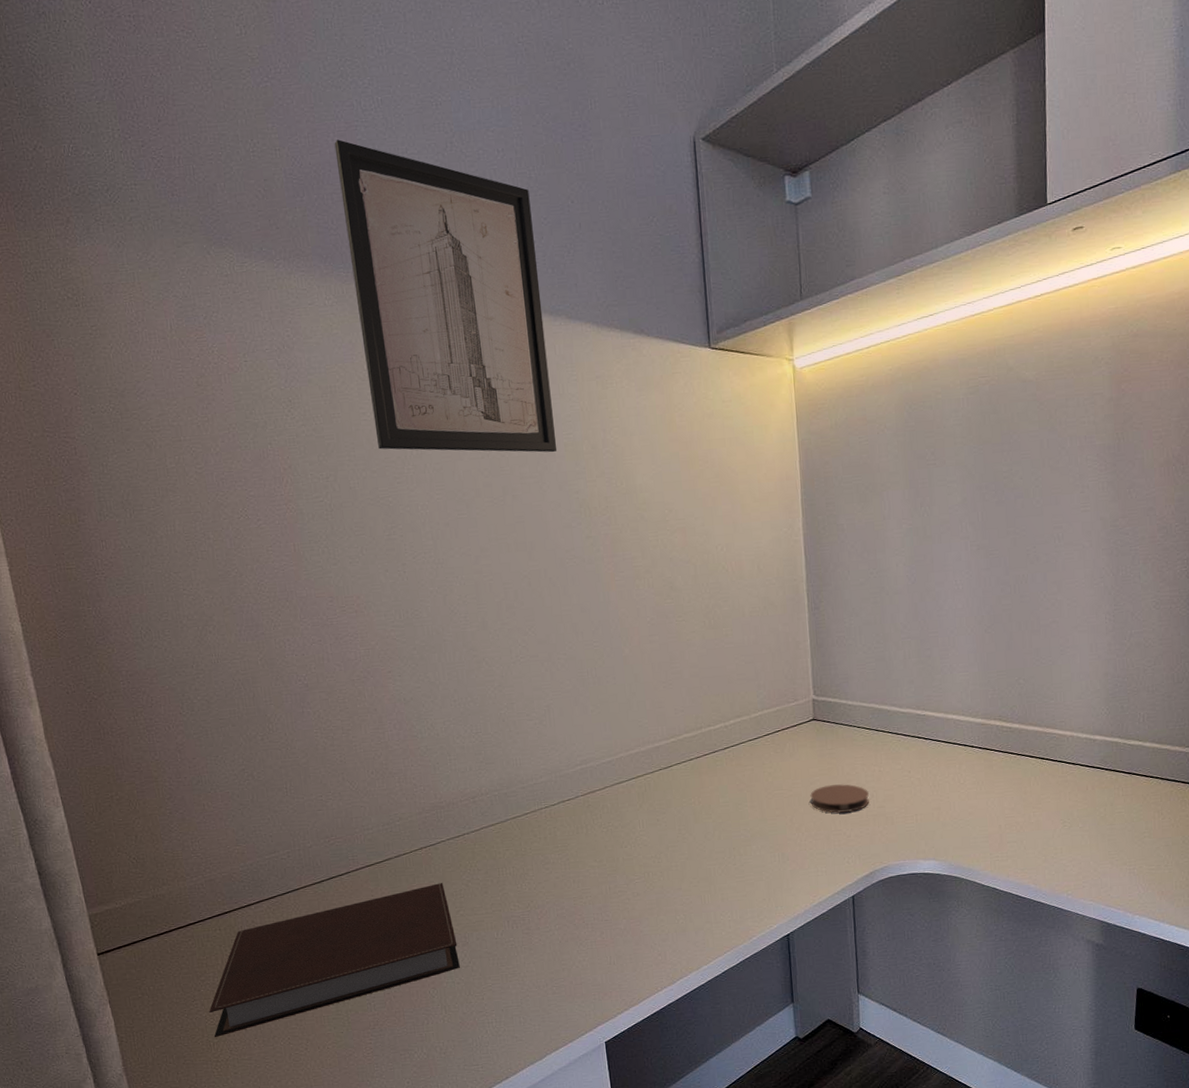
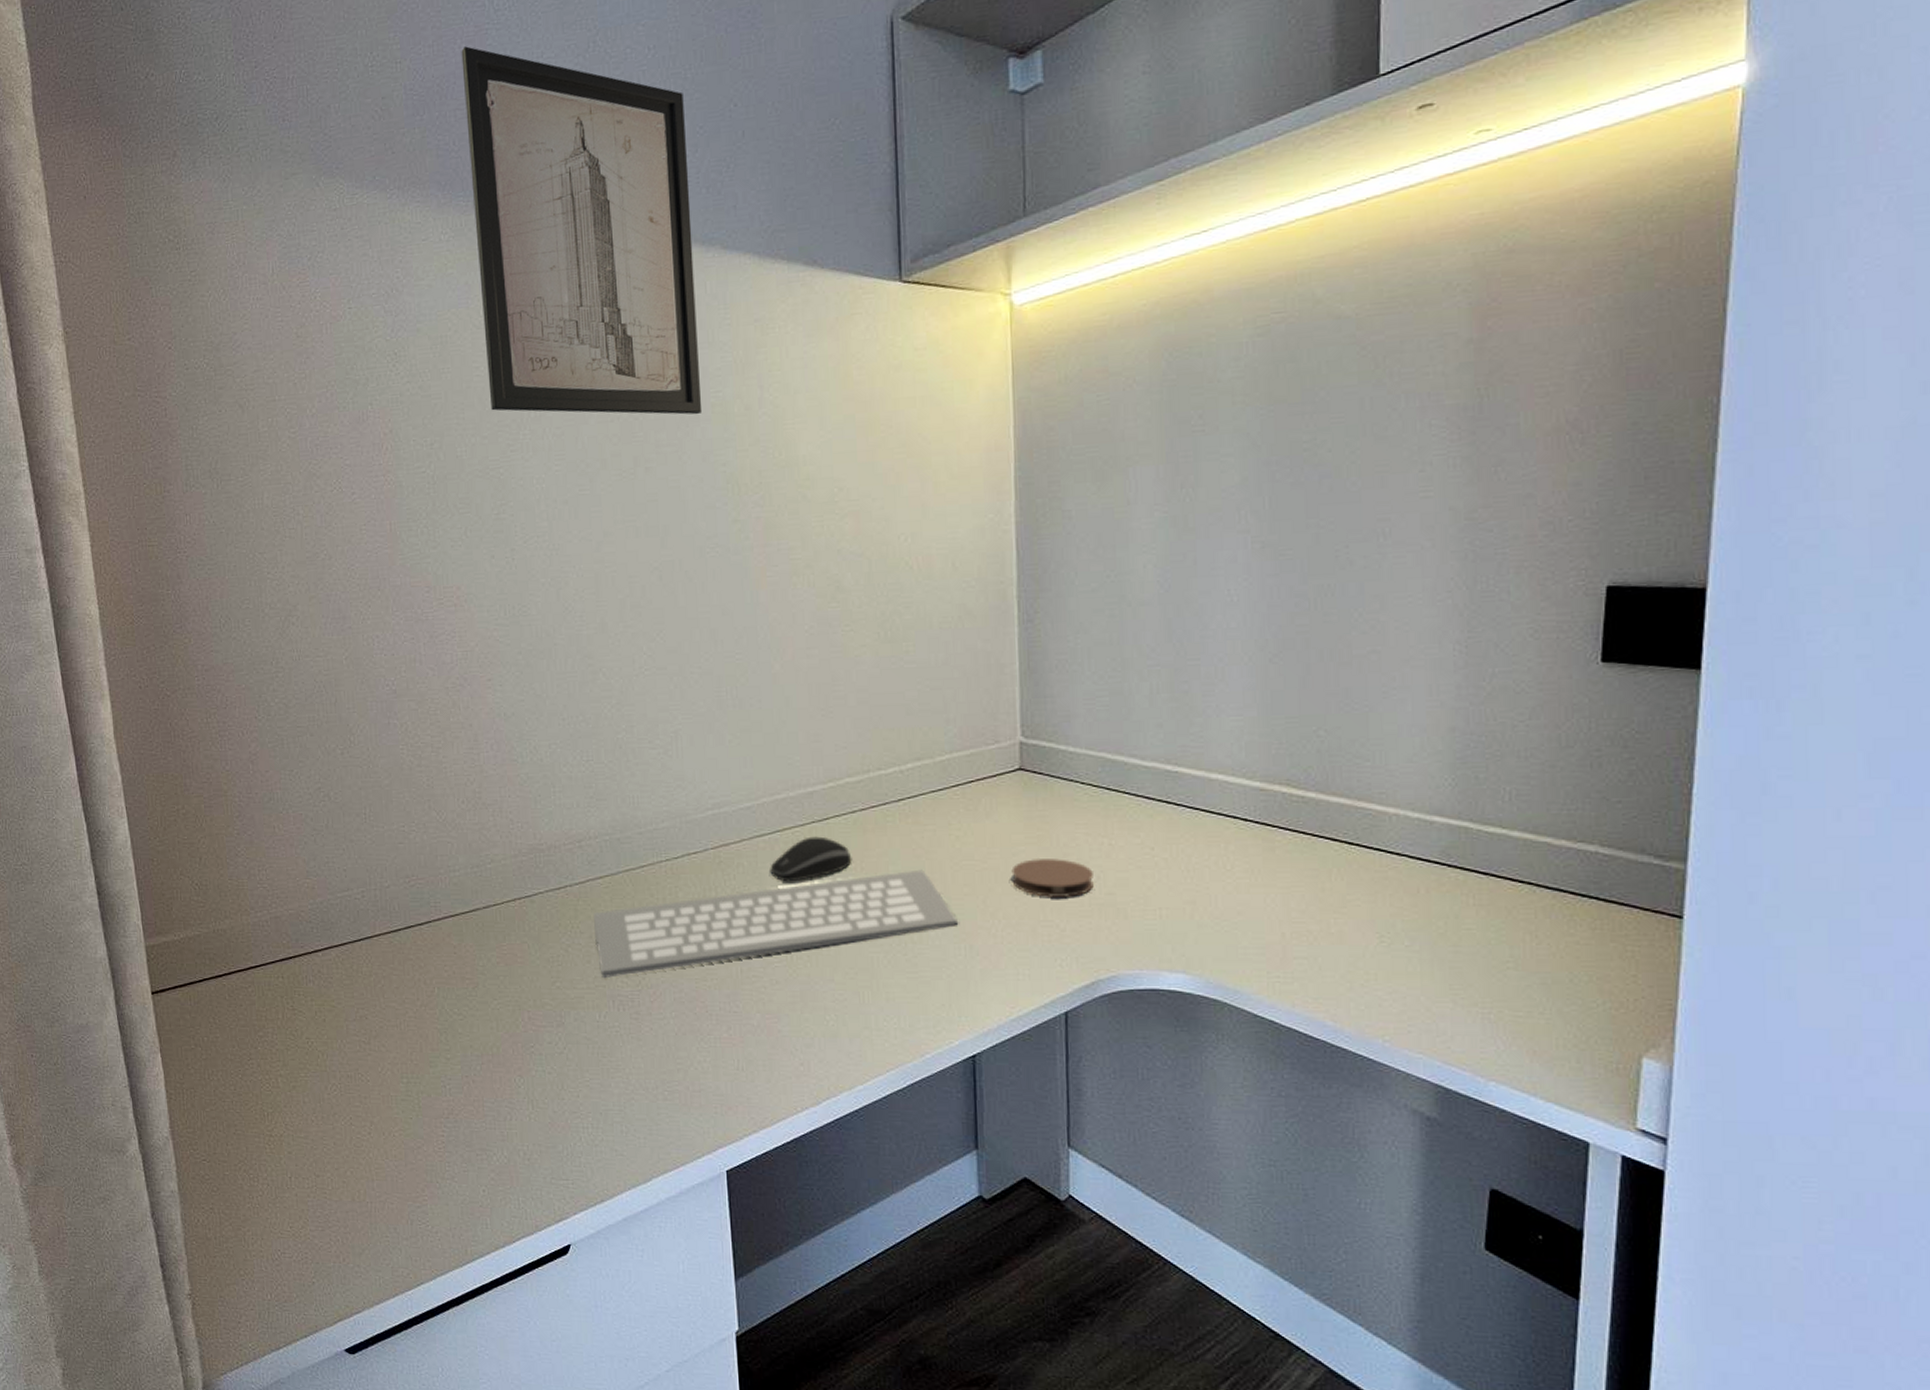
notebook: present [209,883,460,1037] -> none [265,945,553,1106]
computer keyboard: none [488,799,772,905] -> present [594,869,957,979]
computer mouse: none [628,780,692,817] -> present [770,836,852,882]

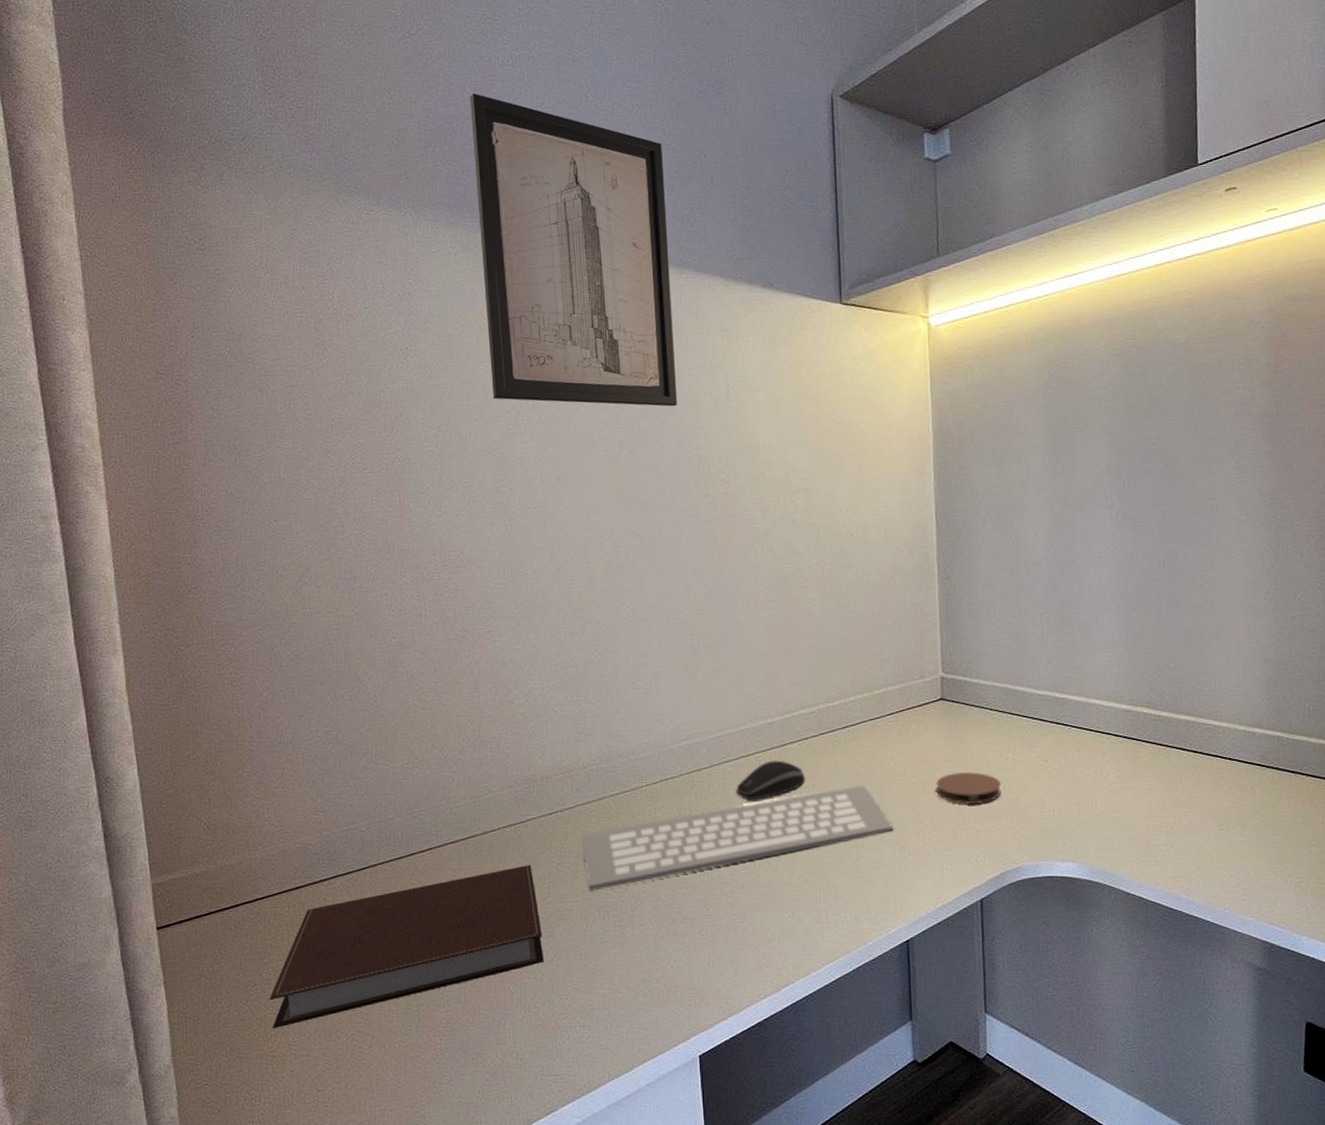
notebook: none [265,945,553,1106] -> present [269,865,544,1028]

